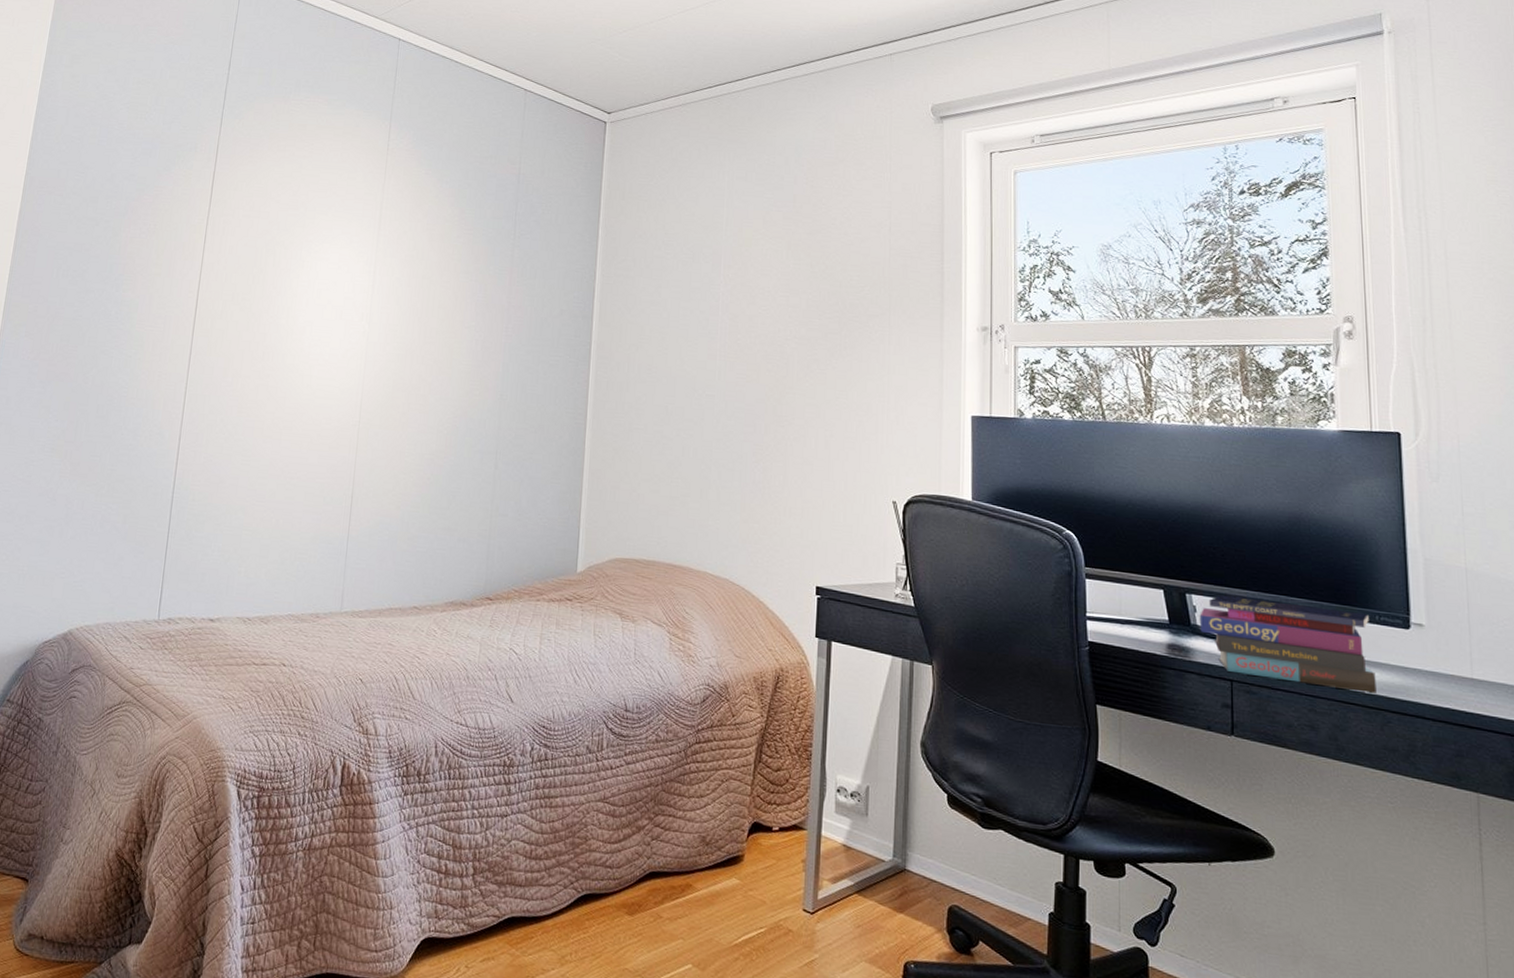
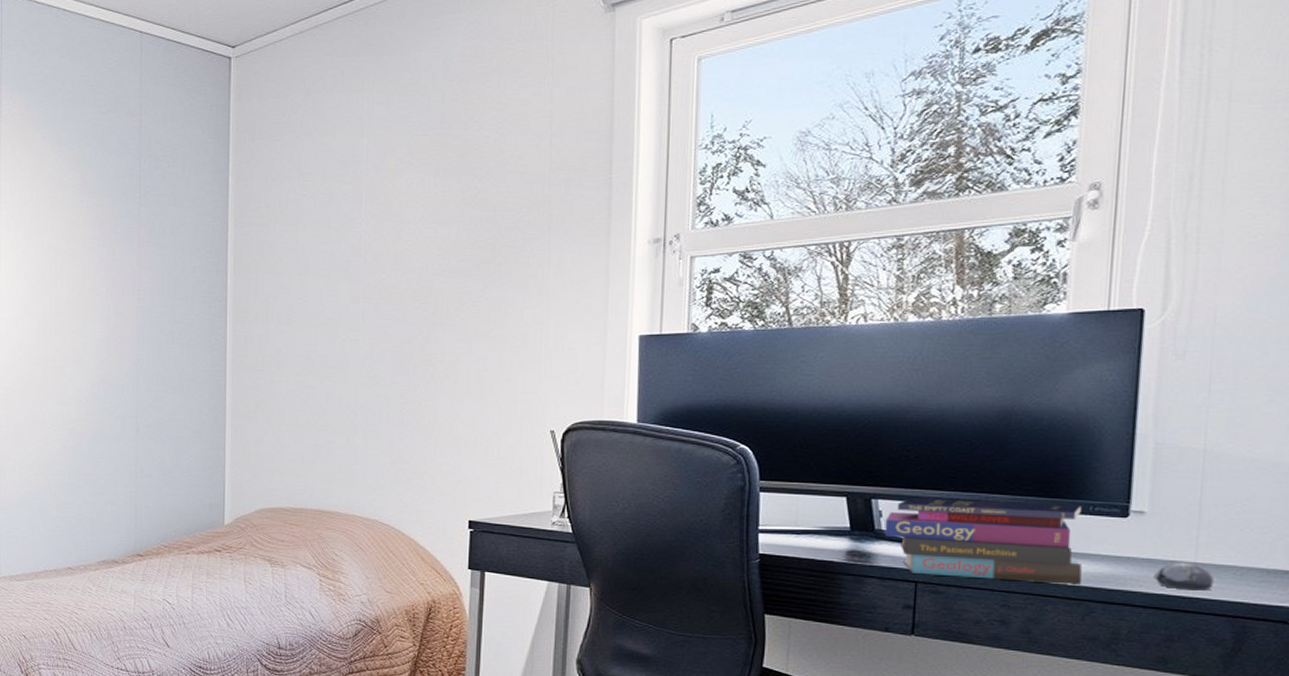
computer mouse: none [1437,677,1490,707] -> present [1152,562,1214,591]

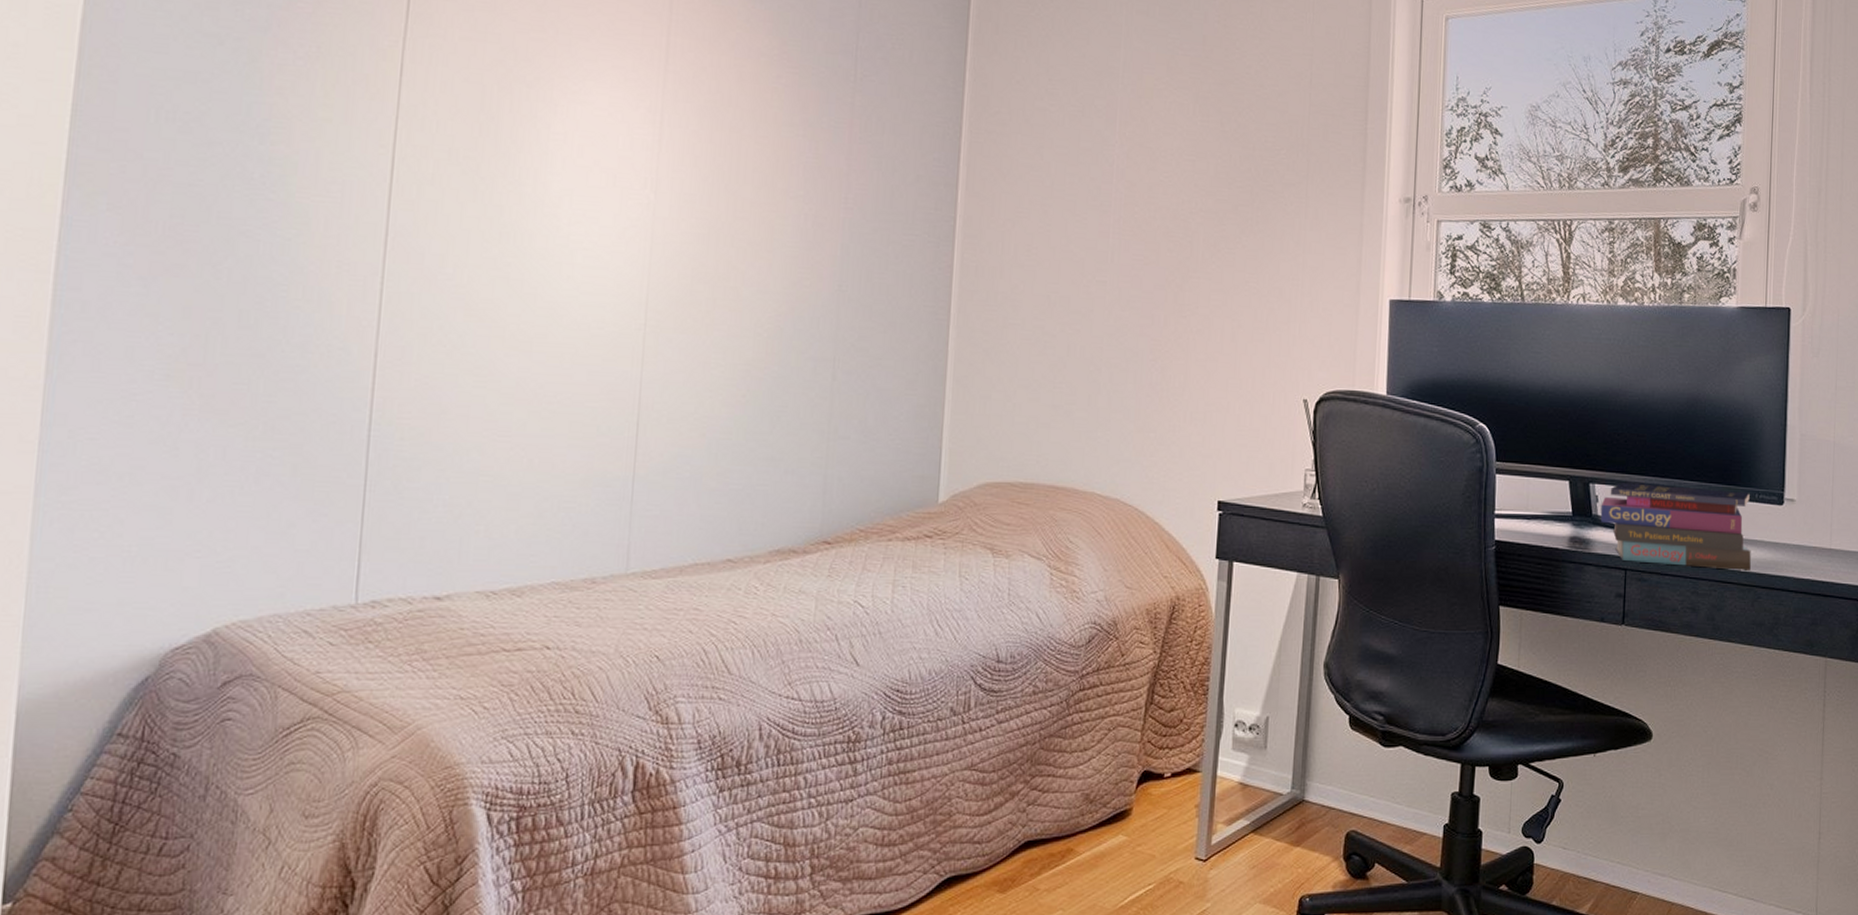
computer mouse: present [1152,562,1214,591] -> none [1801,548,1843,575]

